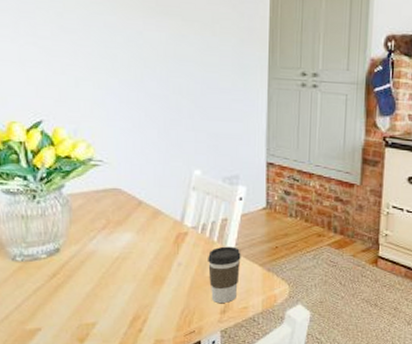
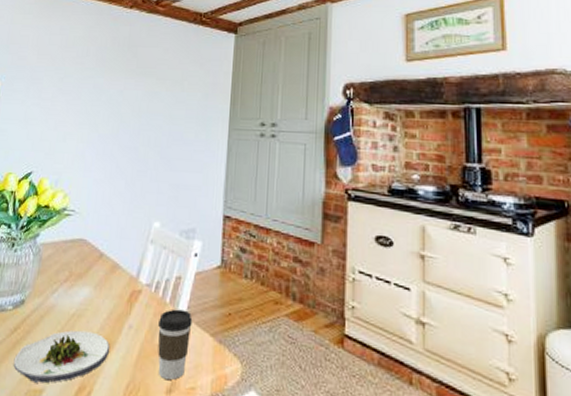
salad plate: none [58,270,161,318] -> present [13,330,111,384]

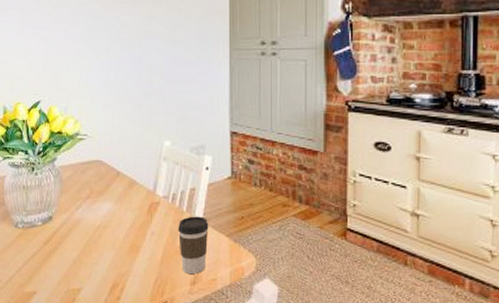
salad plate: present [13,330,111,384] -> none [50,238,137,284]

